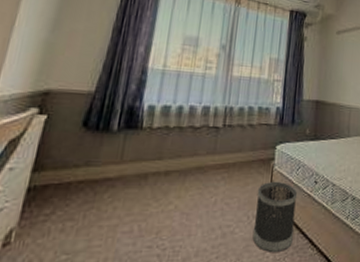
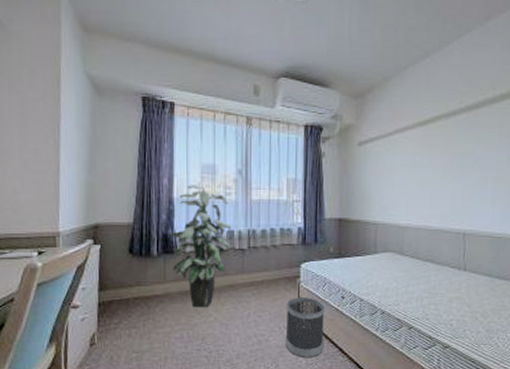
indoor plant: none [132,55,208,194] -> present [169,185,232,308]

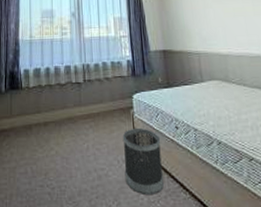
indoor plant: present [169,185,232,308] -> none [15,27,69,141]

